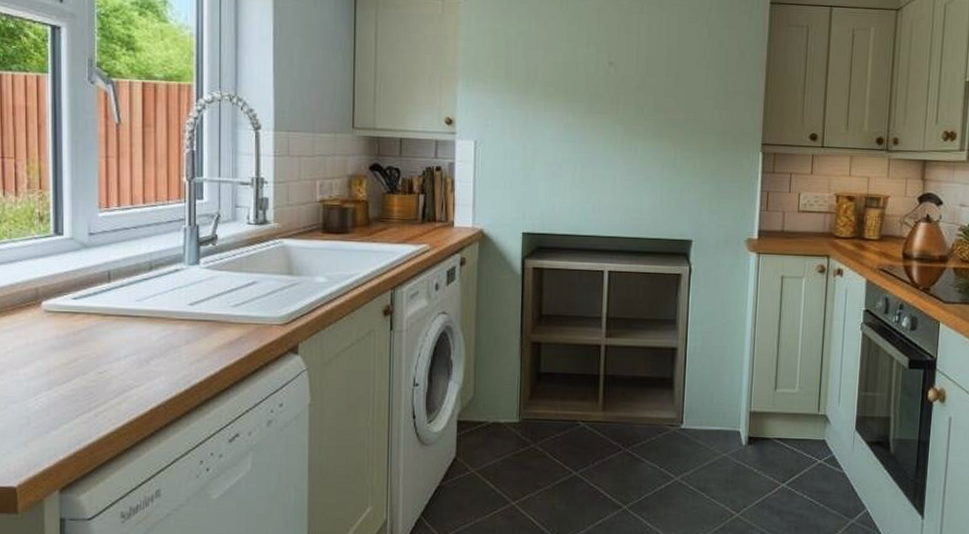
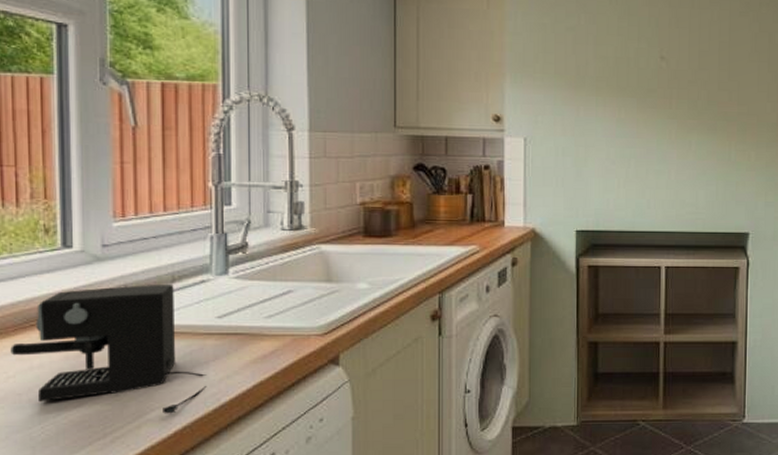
coffee maker: none [9,271,179,393] -> present [10,284,207,414]

